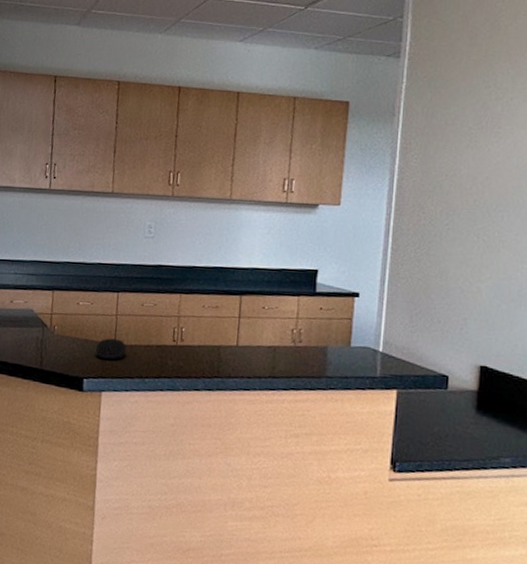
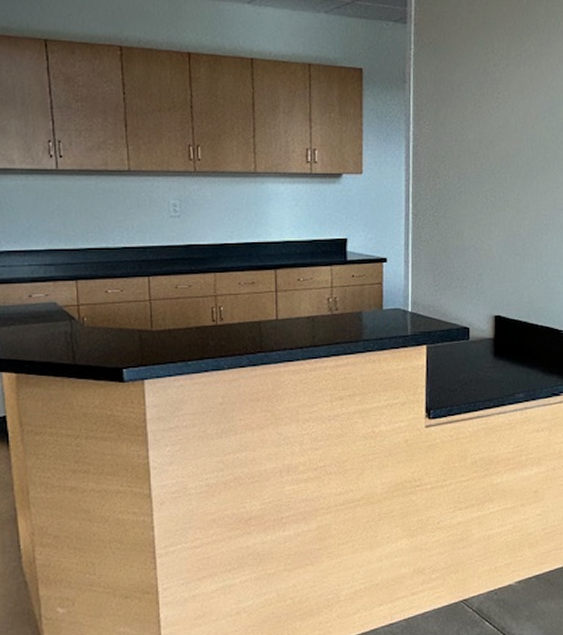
computer mouse: present [95,338,127,360] -> none [132,325,165,346]

